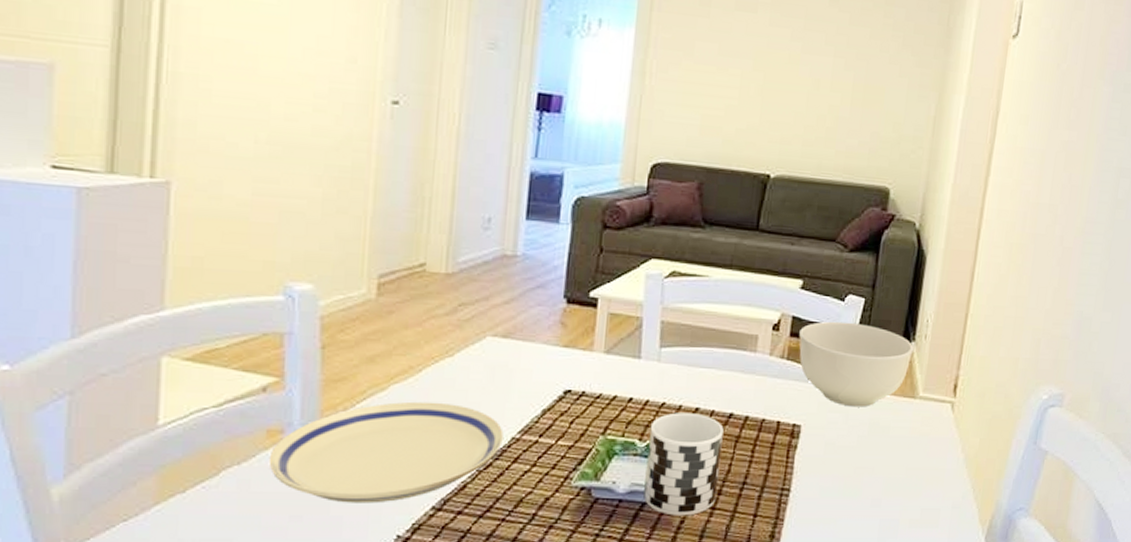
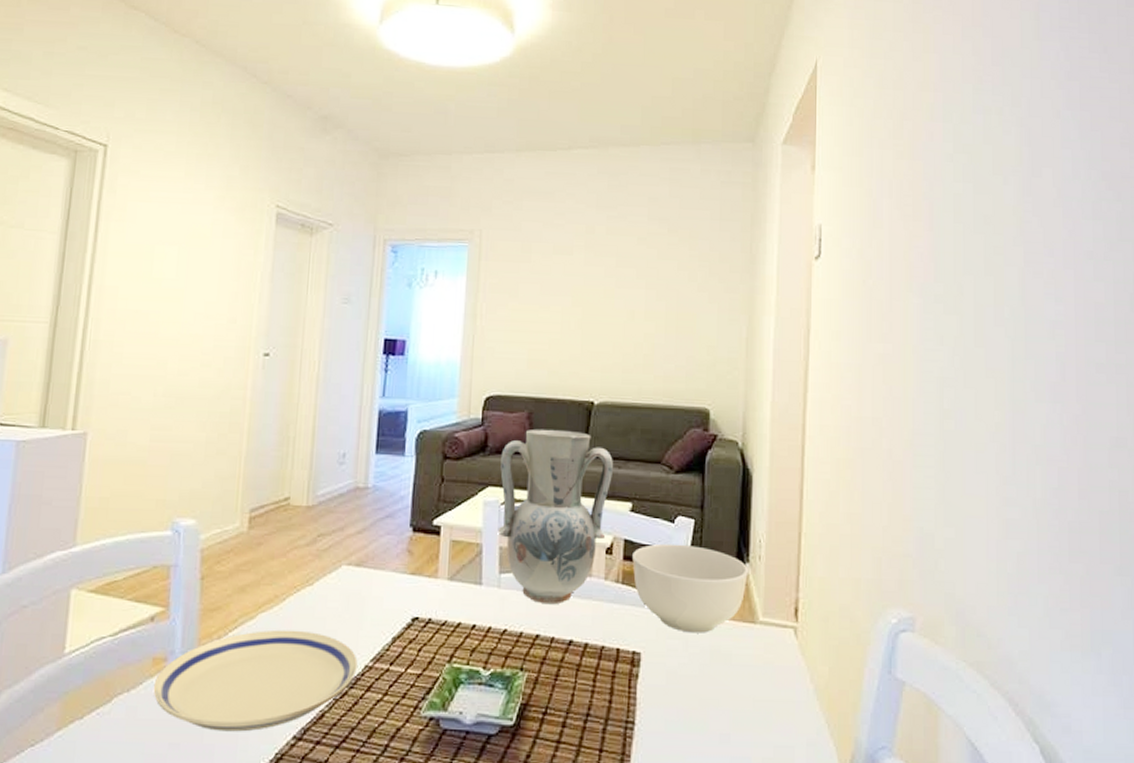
cup: present [643,412,724,516] -> none [489,640,564,750]
vase: none [661,200,786,379] -> present [499,428,613,605]

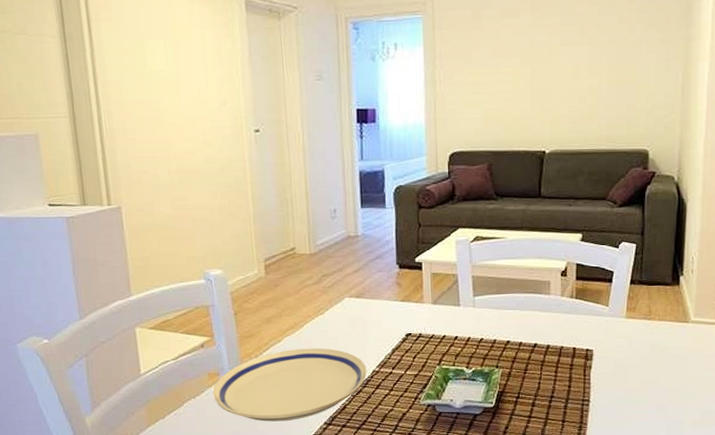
vase: present [499,428,613,605] -> none [467,177,564,318]
bowl: present [632,543,748,633] -> none [584,264,682,333]

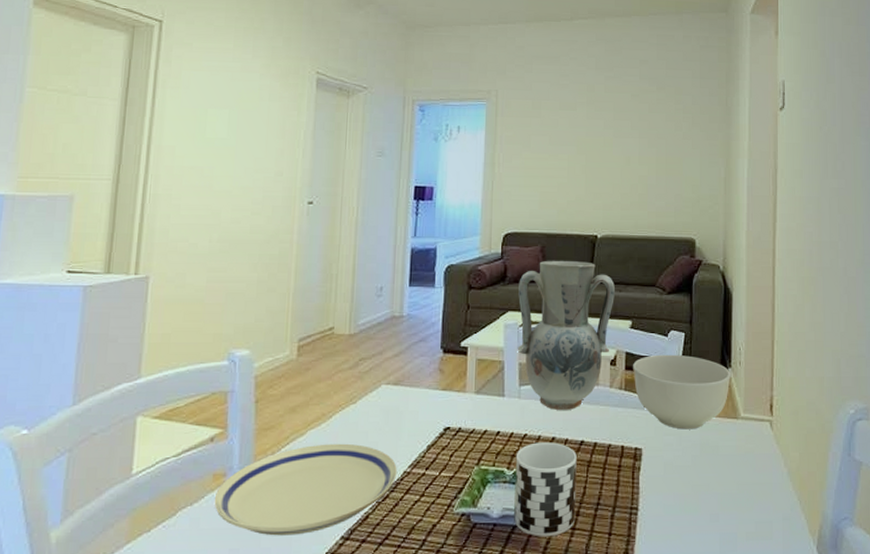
vase: none [467,177,564,318] -> present [518,260,615,411]
cup: none [473,345,532,424] -> present [514,442,577,537]
bowl: none [584,264,682,333] -> present [633,354,730,430]

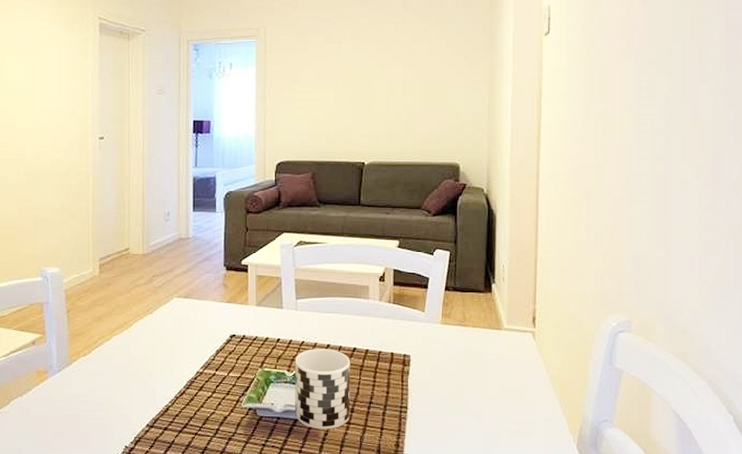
plate: present [214,443,397,536] -> none [39,347,191,423]
vase: present [518,260,615,411] -> none [292,186,382,322]
bowl: present [633,354,730,430] -> none [401,271,494,339]

